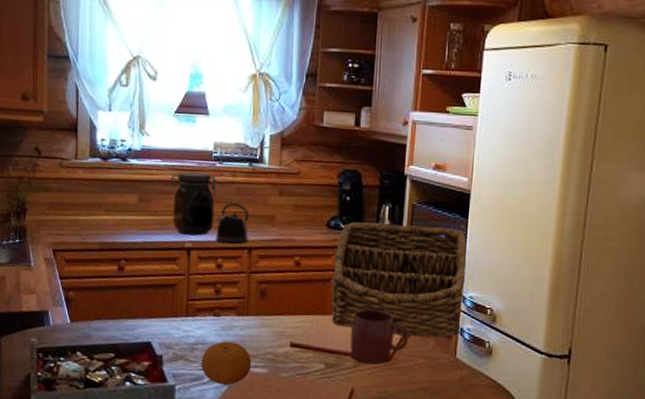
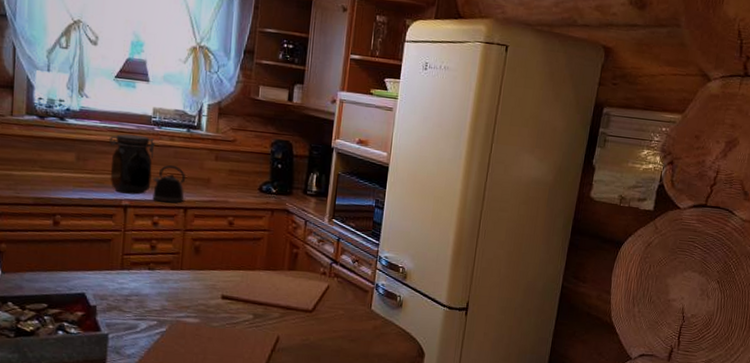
fruit: present [200,341,252,386] -> none [134,293,185,334]
basket: present [331,221,468,338] -> none [260,187,384,292]
mug: present [350,309,410,364] -> none [277,266,331,315]

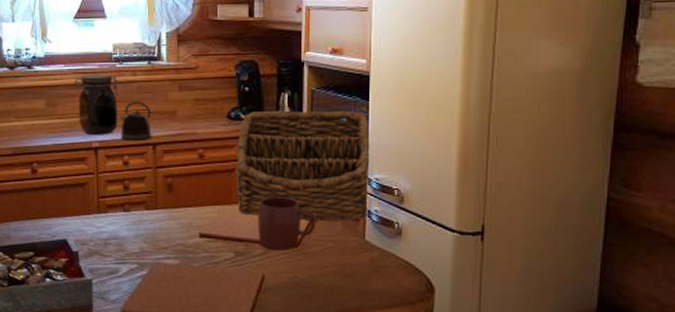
basket: none [260,187,384,292] -> present [235,110,370,222]
mug: none [277,266,331,315] -> present [257,197,316,250]

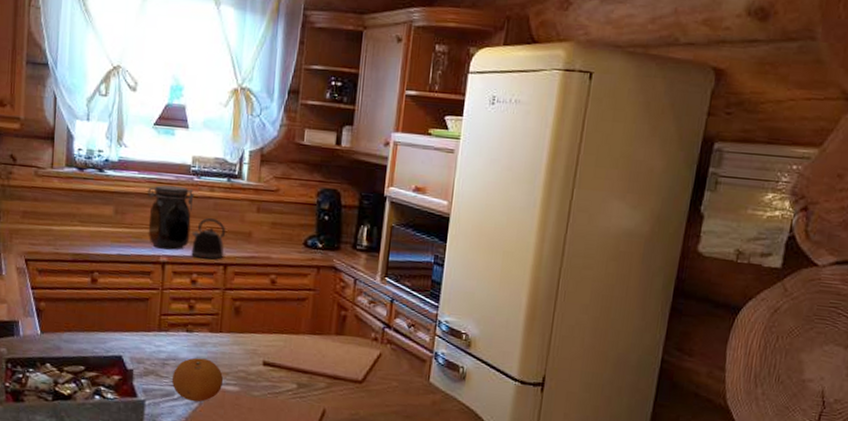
fruit: none [114,235,164,278] -> present [171,357,224,402]
basket: present [235,110,370,222] -> none [305,241,445,362]
mug: present [257,197,316,250] -> none [323,330,384,386]

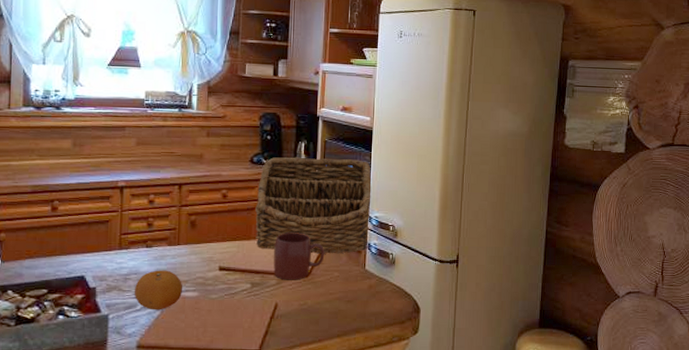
jar: present [148,185,194,250] -> none [104,118,148,175]
kettle: present [191,218,226,260] -> none [147,145,180,182]
basket: none [305,241,445,362] -> present [255,156,372,254]
mug: none [323,330,384,386] -> present [273,232,325,280]

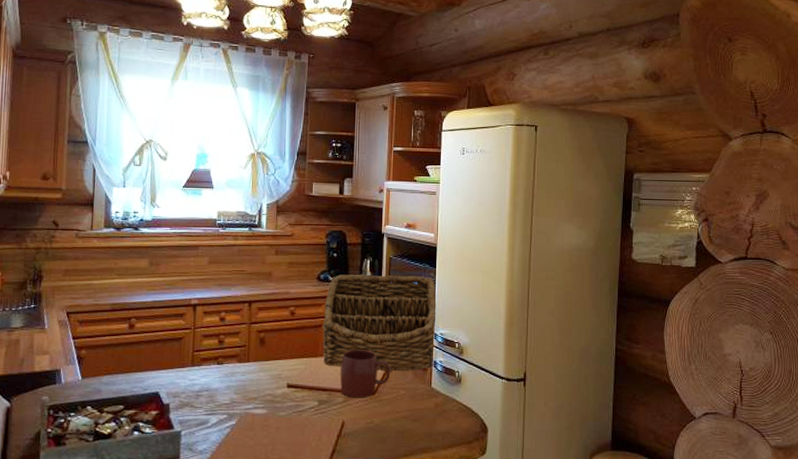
fruit: present [134,270,183,310] -> none [205,387,253,428]

